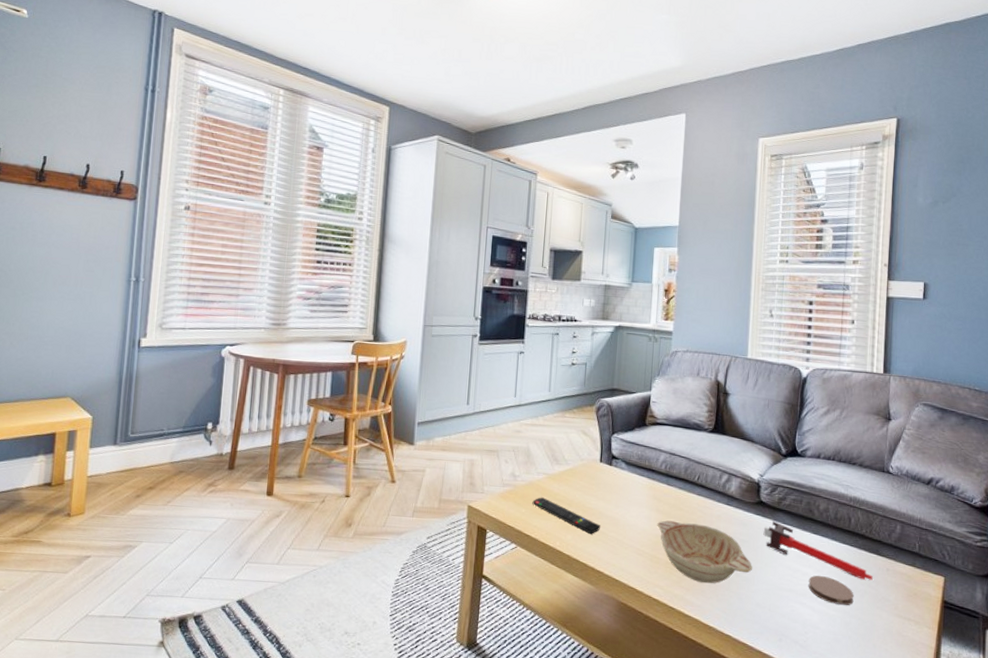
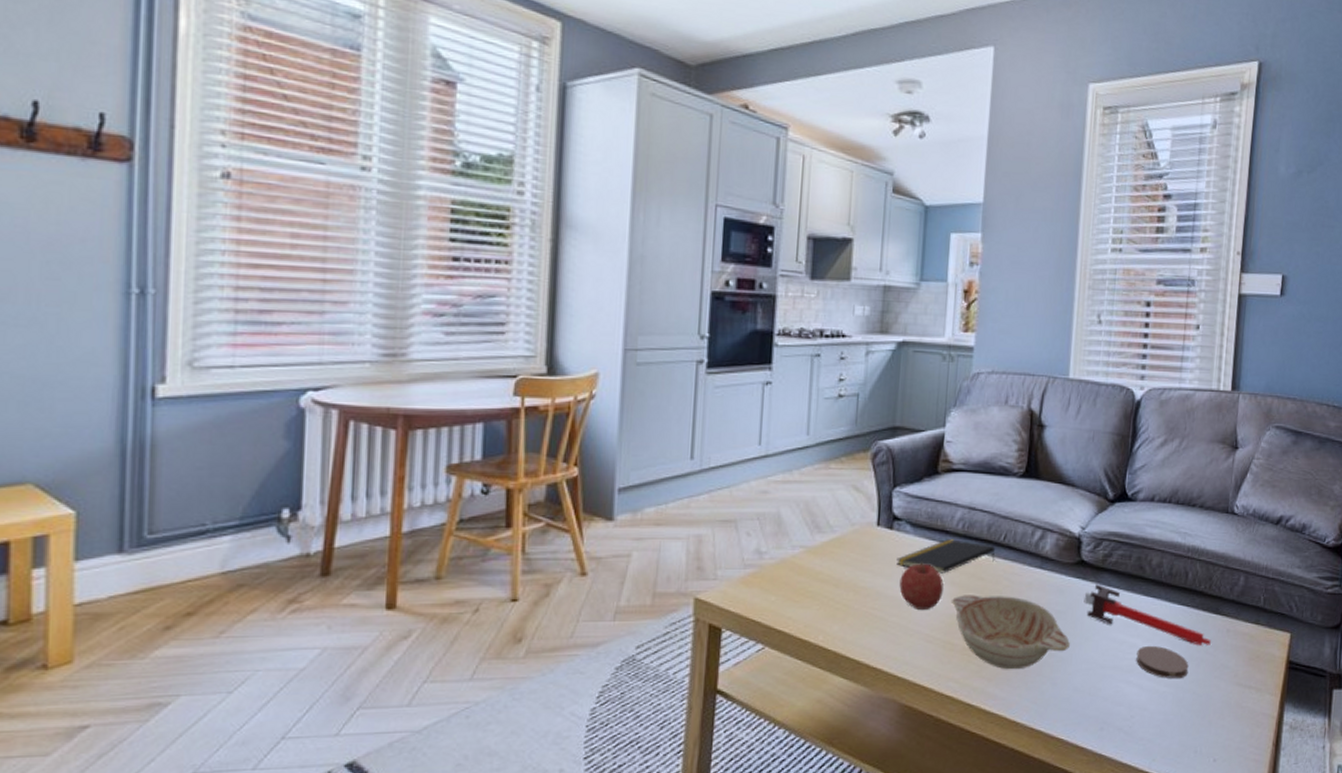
remote control: present [532,497,600,534] -> none [785,578,878,622]
notepad: none [615,476,691,503] -> present [896,539,995,573]
fruit: none [617,492,651,529] -> present [899,562,944,609]

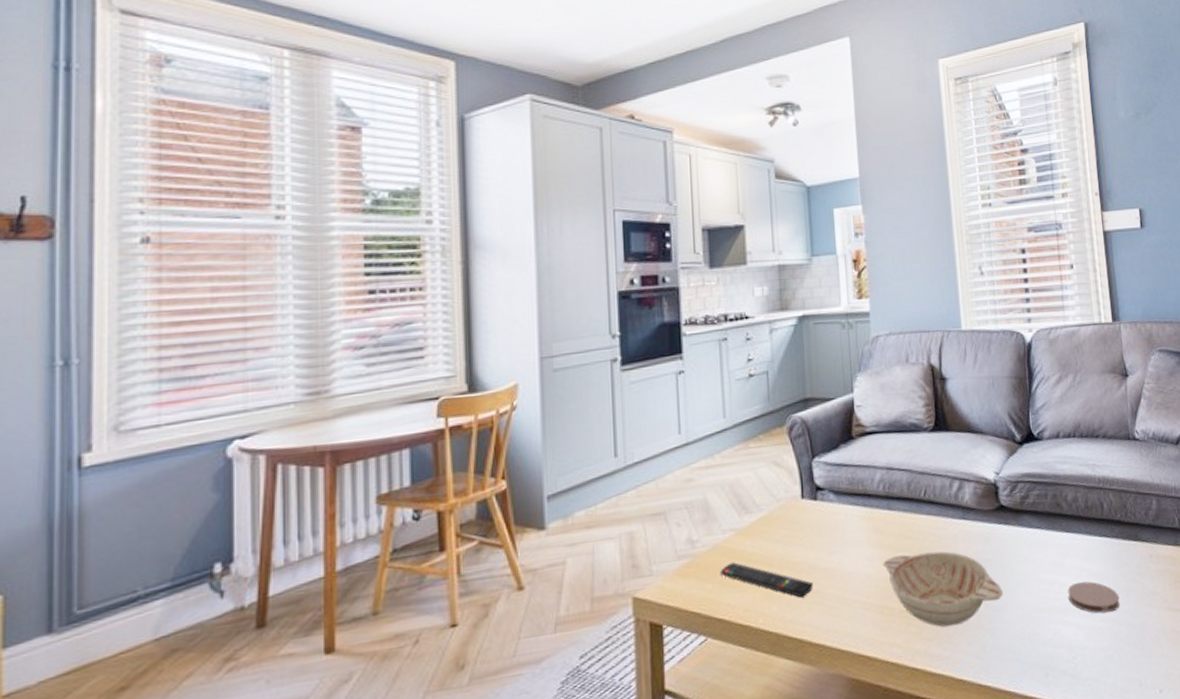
remote control: none [785,578,878,622] -> present [720,562,813,598]
notepad: present [896,539,995,573] -> none [825,501,919,538]
fruit: present [899,562,944,609] -> none [830,529,874,578]
candle: present [1083,584,1211,645] -> none [1009,527,1136,575]

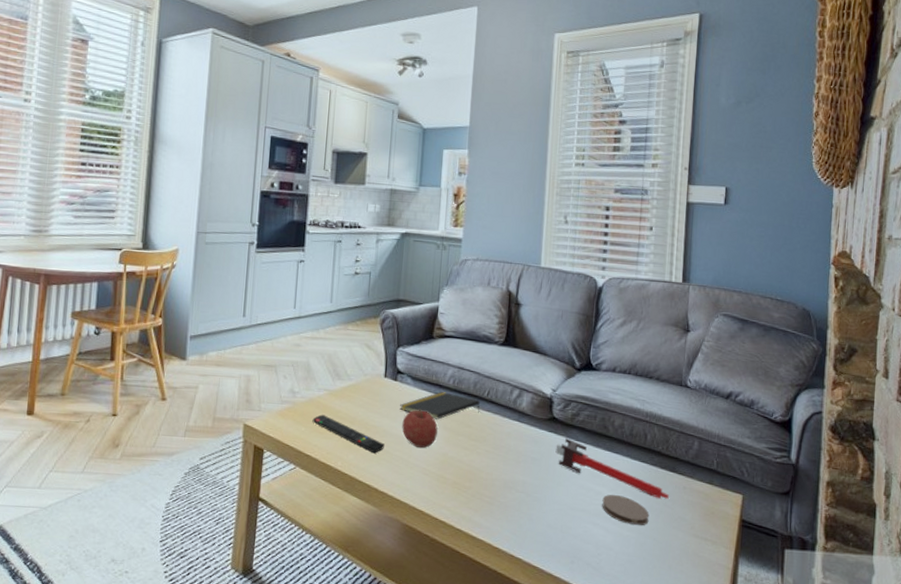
notepad: none [825,501,919,538] -> present [400,392,480,420]
fruit: none [830,529,874,578] -> present [402,409,438,448]
decorative bowl: present [882,551,1004,627] -> none [443,438,545,504]
candle: none [1009,527,1136,575] -> present [555,438,669,499]

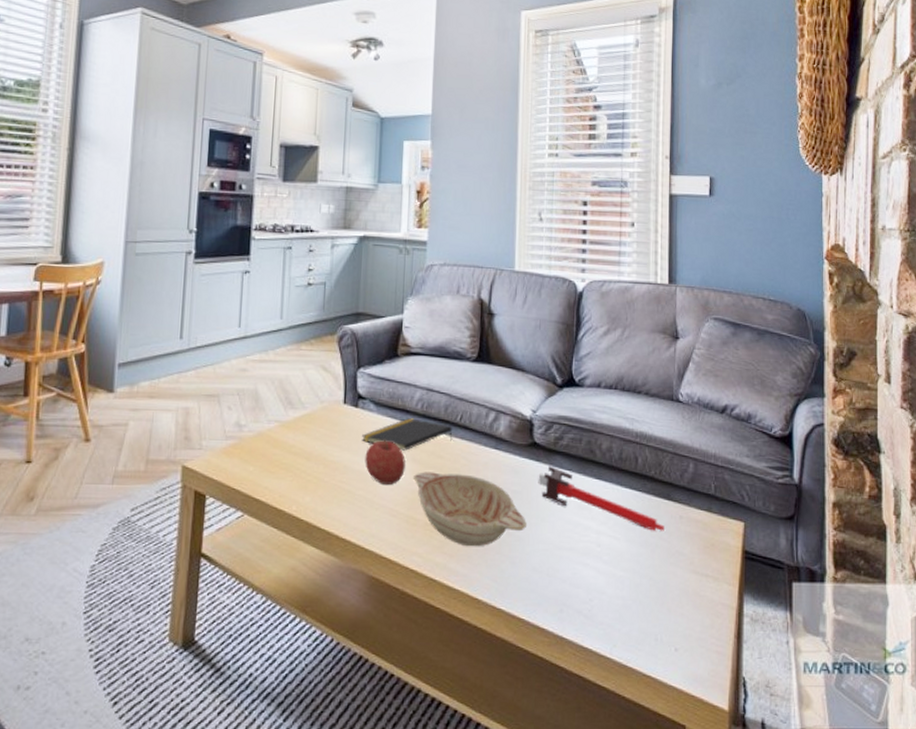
remote control: present [312,414,384,454] -> none [262,450,345,494]
decorative bowl: none [443,438,545,504] -> present [412,472,528,547]
coaster: present [602,494,649,525] -> none [592,528,644,563]

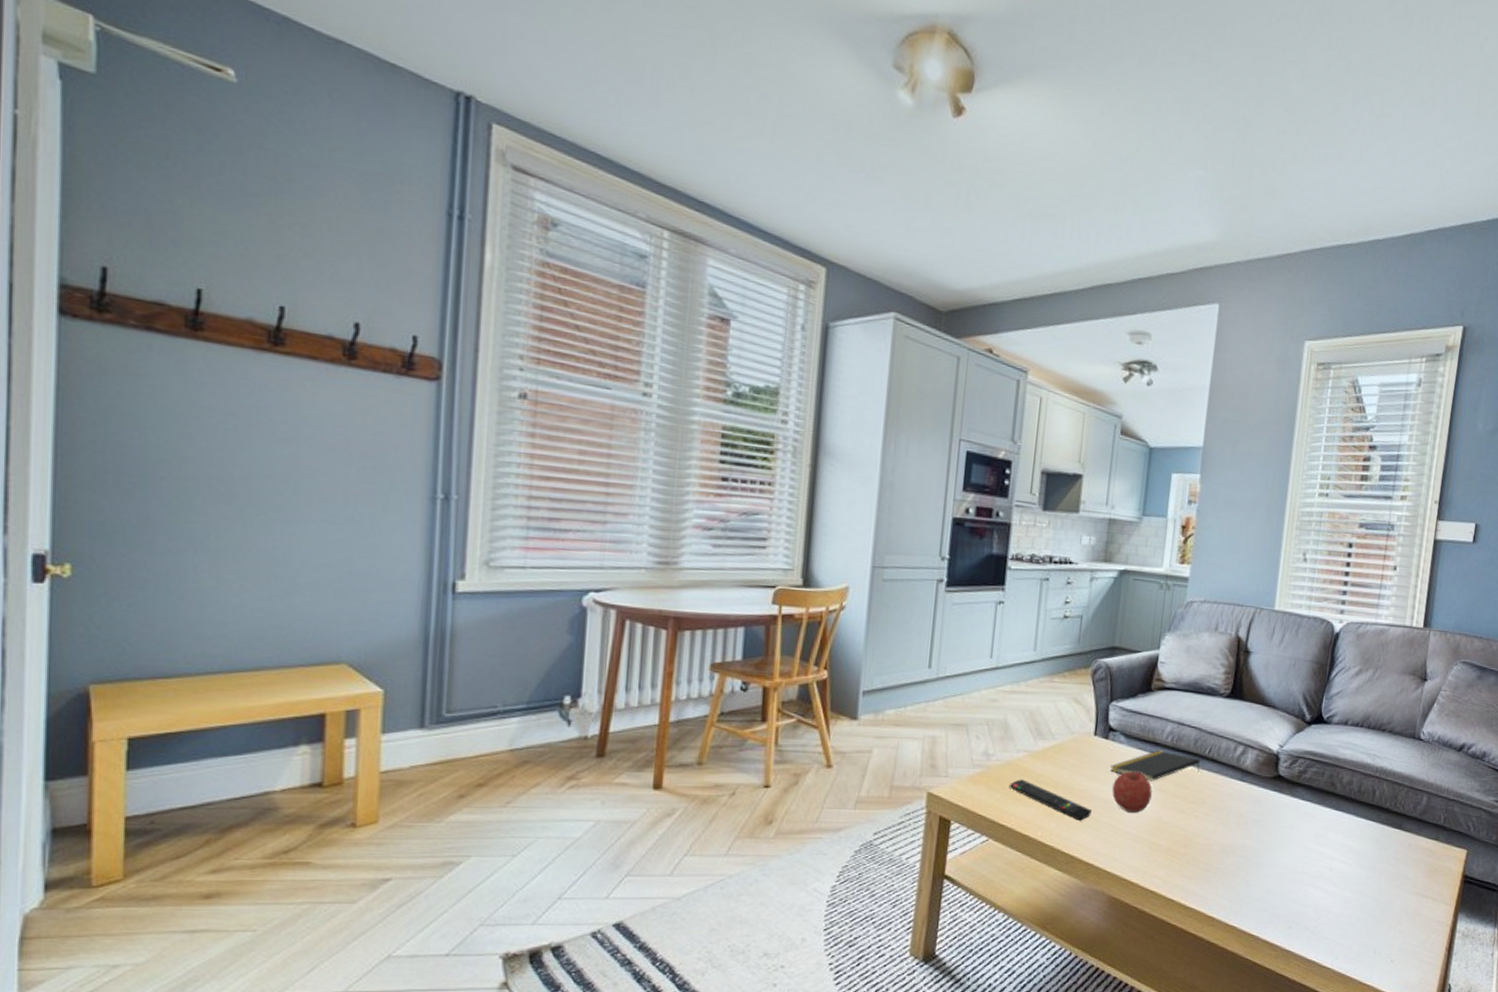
remote control: none [262,450,345,494] -> present [1009,779,1092,821]
decorative bowl: present [412,472,528,547] -> none [1158,801,1266,871]
candle: present [538,466,664,531] -> none [1279,797,1394,857]

